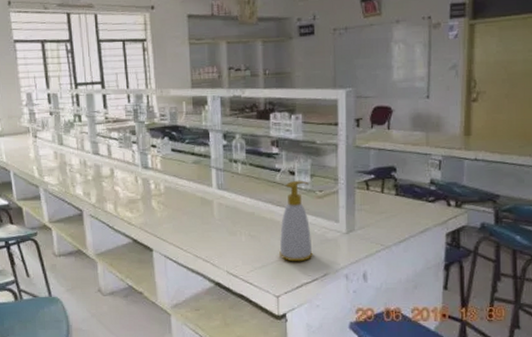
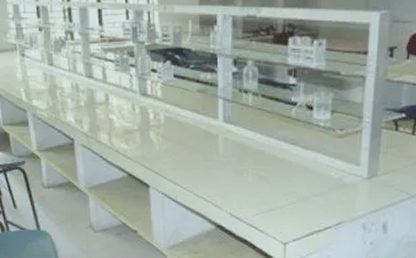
soap bottle: present [279,180,313,262] -> none [290,116,328,208]

